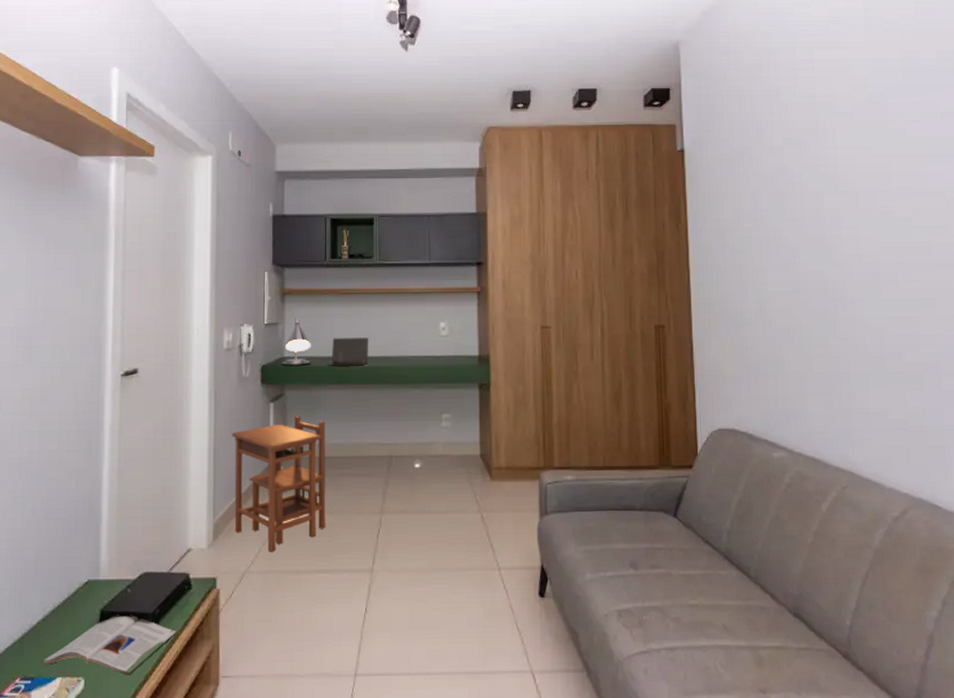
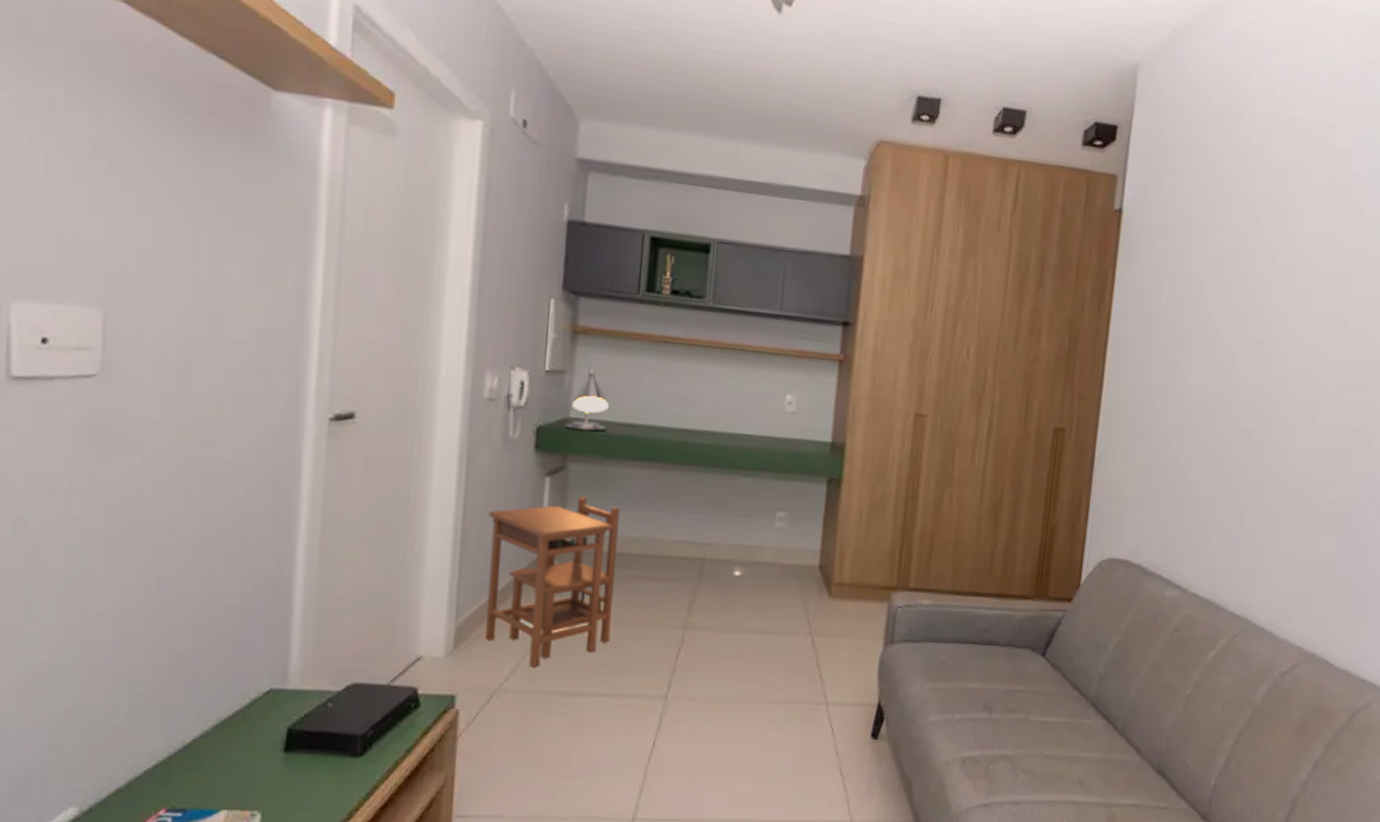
magazine: present [43,614,176,676] -> none [201,734,395,811]
laptop: present [327,338,369,367] -> none [629,400,689,442]

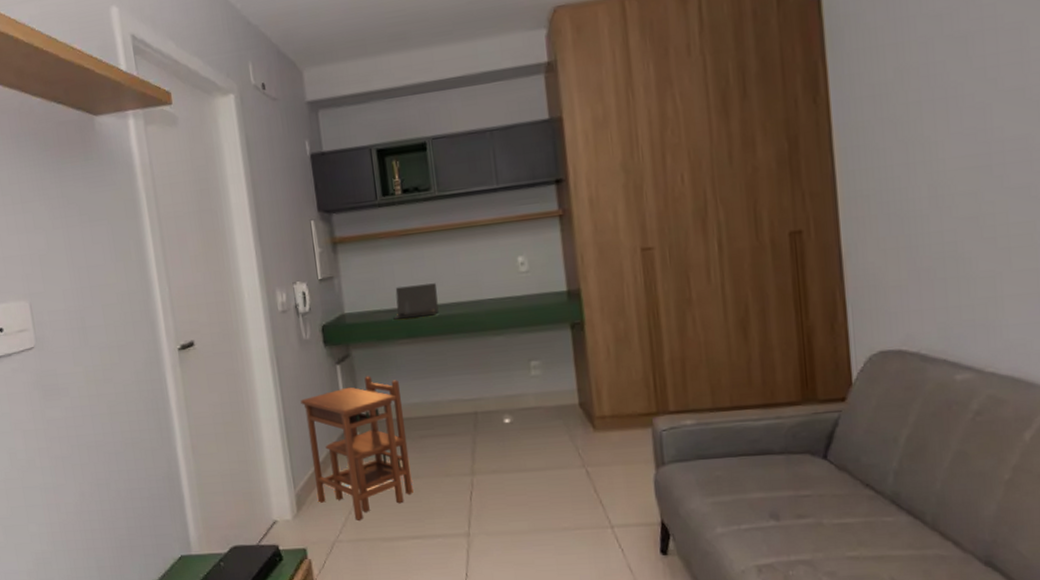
table lamp: present [564,365,609,432] -> none [342,267,375,324]
laptop: none [629,400,689,442] -> present [393,283,439,321]

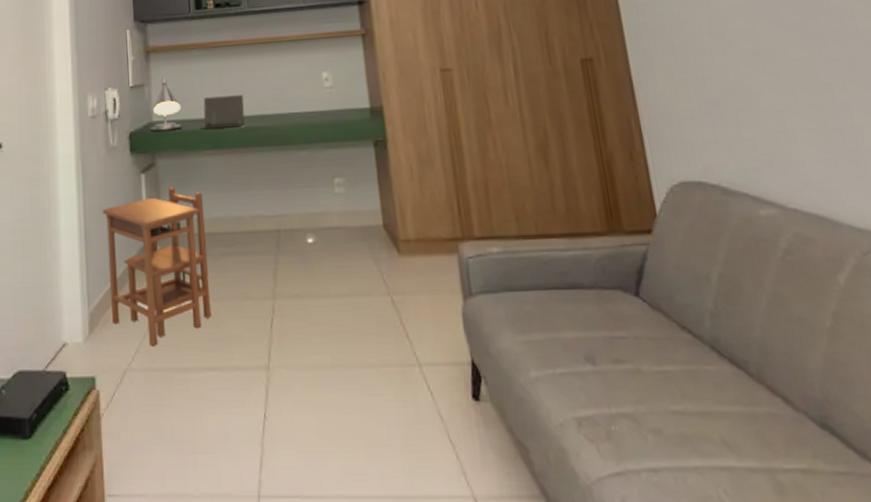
table lamp: none [342,267,375,324] -> present [149,76,182,132]

